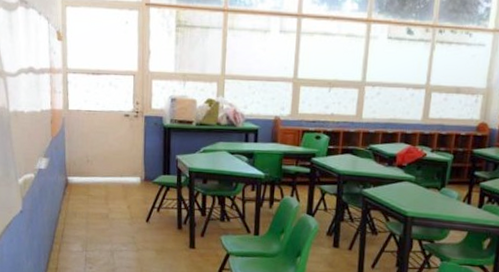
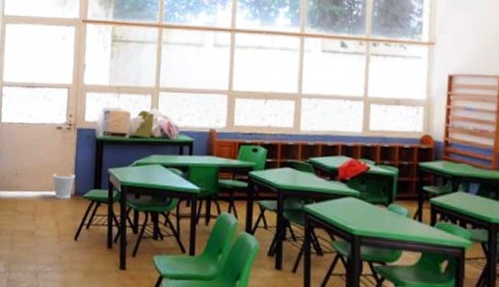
wastebasket: none [122,160,145,184] -> present [52,173,76,199]

